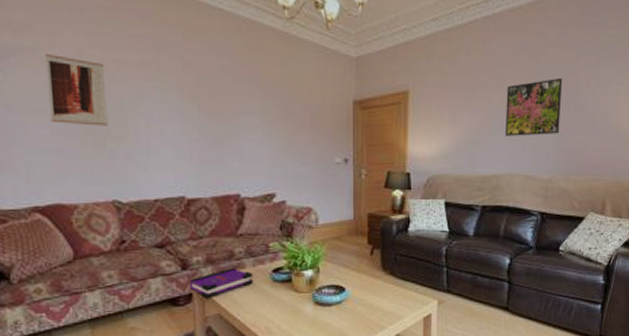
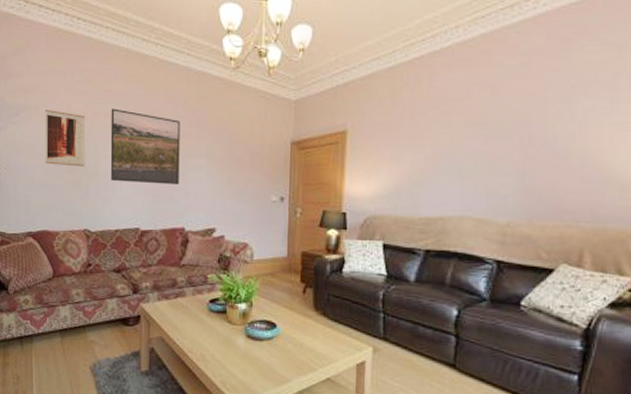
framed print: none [139,57,231,147] -> present [110,108,180,185]
board game: present [189,267,253,298] -> none [138,295,192,321]
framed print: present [505,77,563,136] -> none [453,111,526,176]

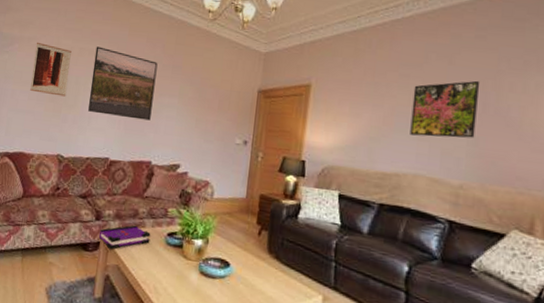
board game: none [138,295,192,321] -> present [98,225,151,249]
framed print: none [453,111,526,176] -> present [410,80,480,138]

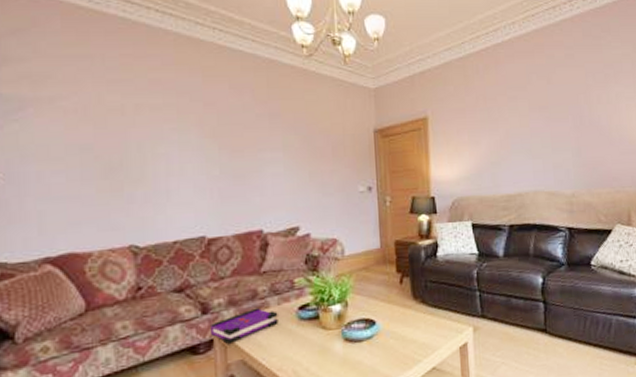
wall art: present [30,42,72,97] -> none [63,102,127,170]
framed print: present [88,46,158,121] -> none [159,100,252,185]
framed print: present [410,80,480,138] -> none [522,96,577,155]

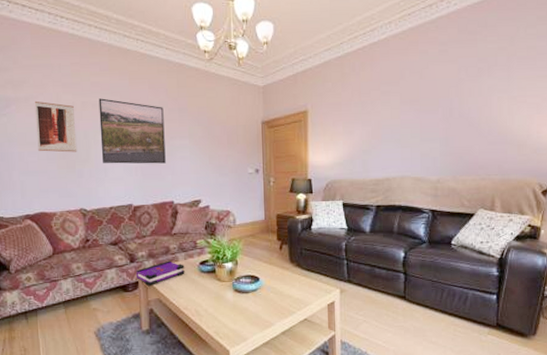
wall art: none [63,102,127,170] -> present [34,101,77,153]
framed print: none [159,100,252,185] -> present [98,98,166,164]

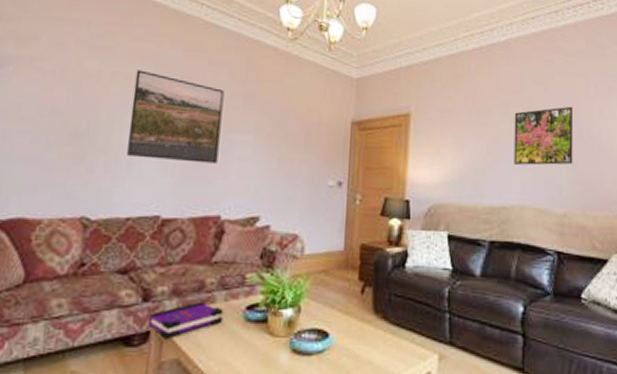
wall art: present [34,101,77,153] -> none [34,63,100,137]
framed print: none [394,90,446,144] -> present [514,106,574,166]

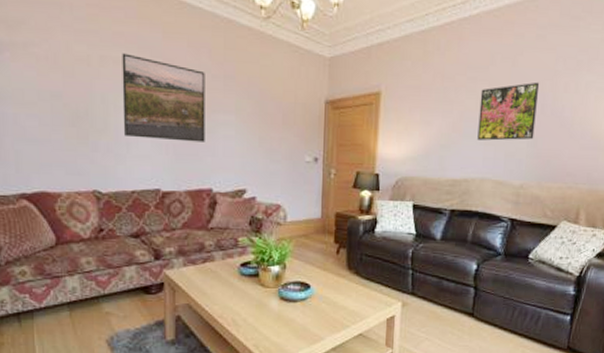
board game: present [147,301,224,338] -> none [161,260,222,288]

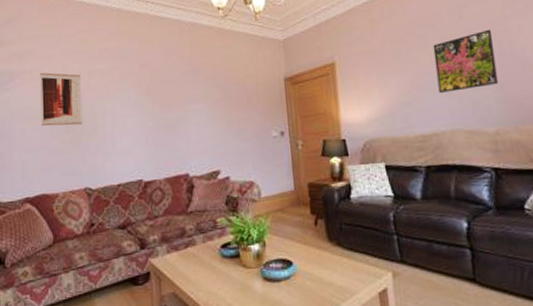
wall art: none [36,48,92,119] -> present [39,72,83,126]
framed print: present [122,53,205,142] -> none [106,65,179,136]

